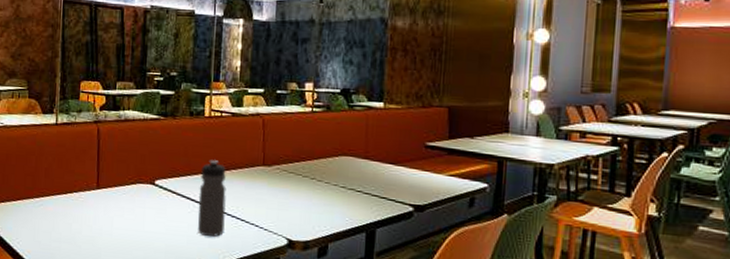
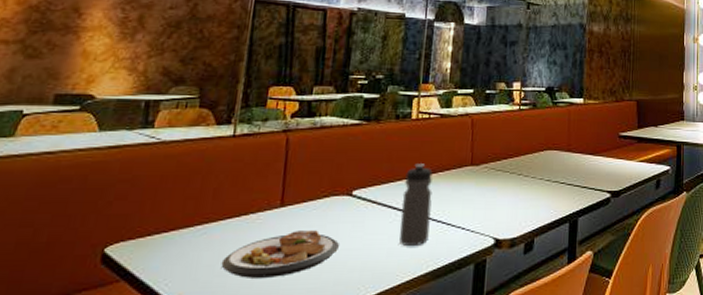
plate: none [55,211,146,249] -> present [221,230,339,278]

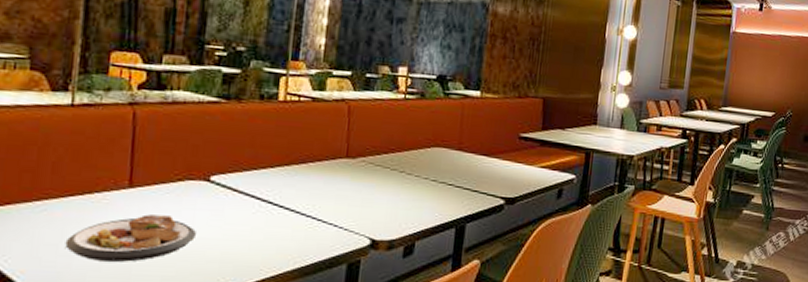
water bottle: present [399,164,433,246] -> none [264,151,302,240]

